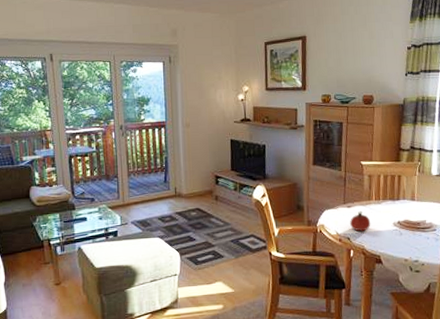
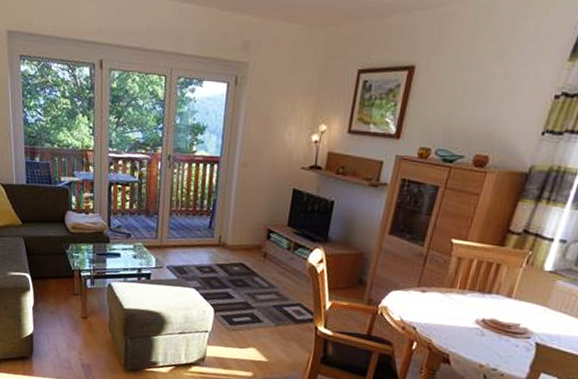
fruit: present [350,211,371,232] -> none [420,299,447,324]

